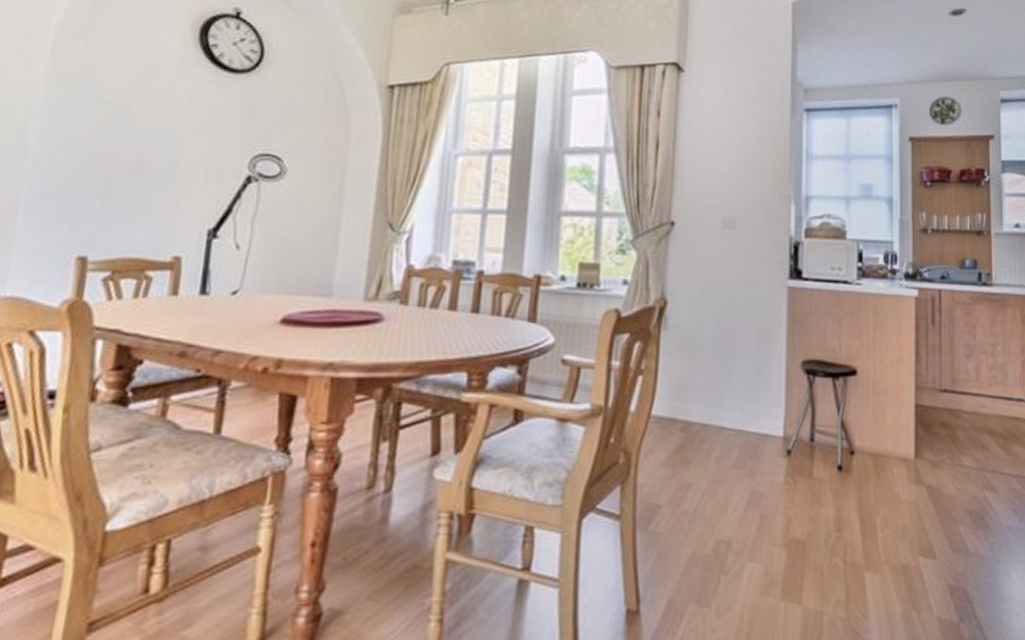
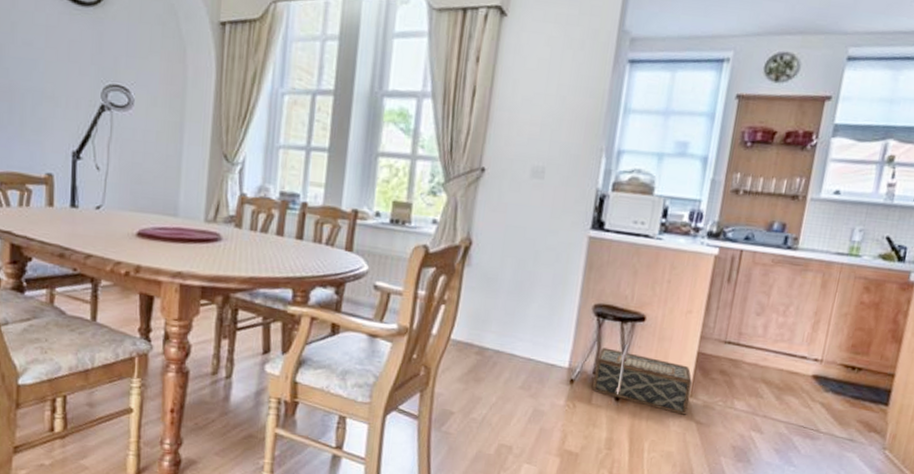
woven basket: none [812,409,916,480] -> present [592,347,693,415]

